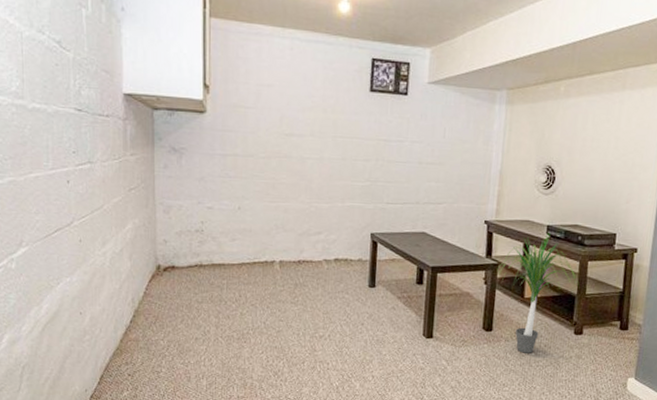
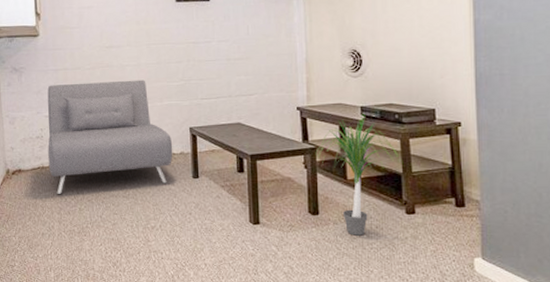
sofa: none [208,172,351,296] -> present [47,80,173,194]

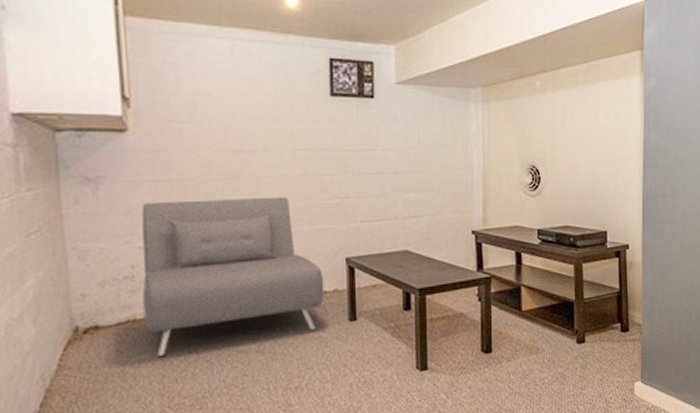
potted plant: present [315,113,402,236] -> none [490,236,575,372]

